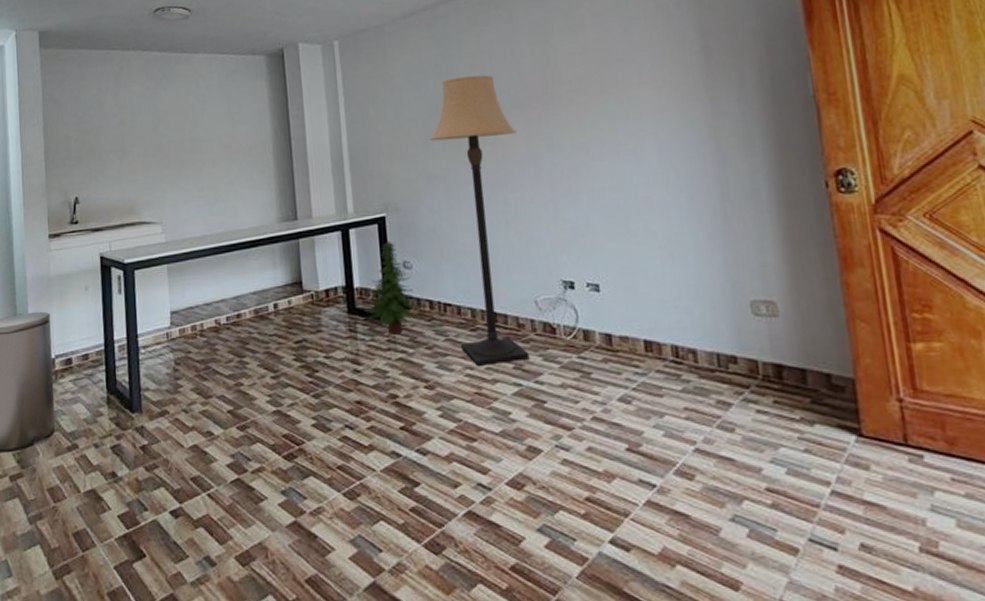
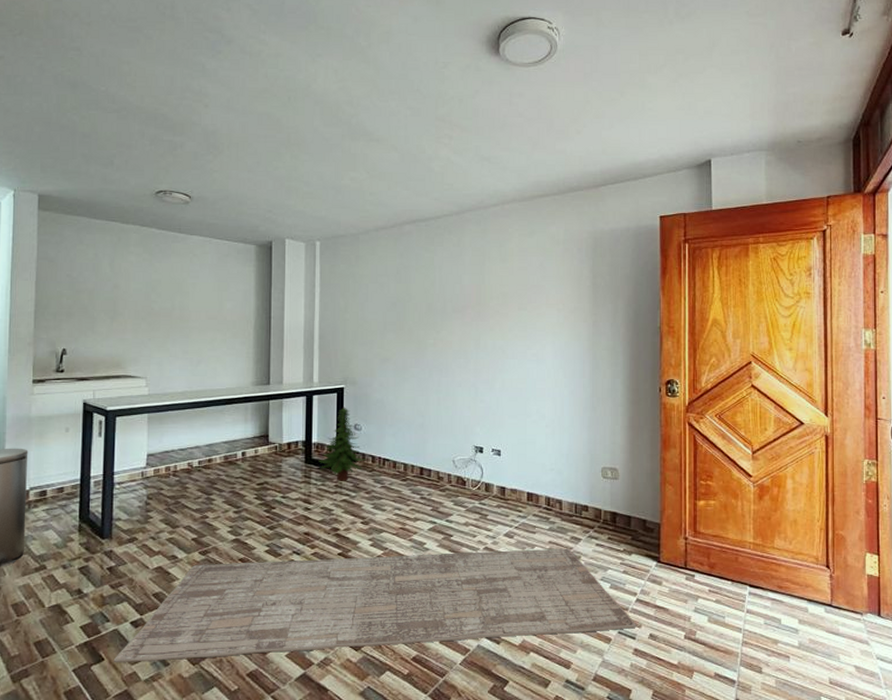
rug: none [155,417,837,561] -> present [113,548,636,663]
lamp: present [430,74,530,366] -> none [387,284,453,507]

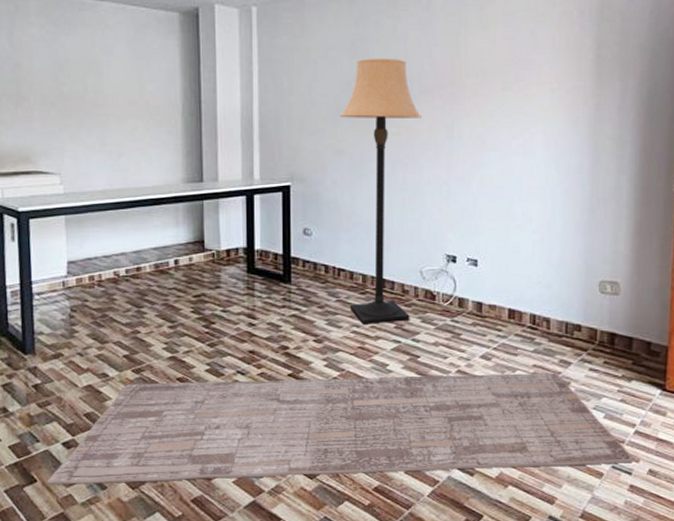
tree: present [318,407,367,481] -> none [263,208,319,294]
lamp: none [387,284,453,507] -> present [340,59,421,324]

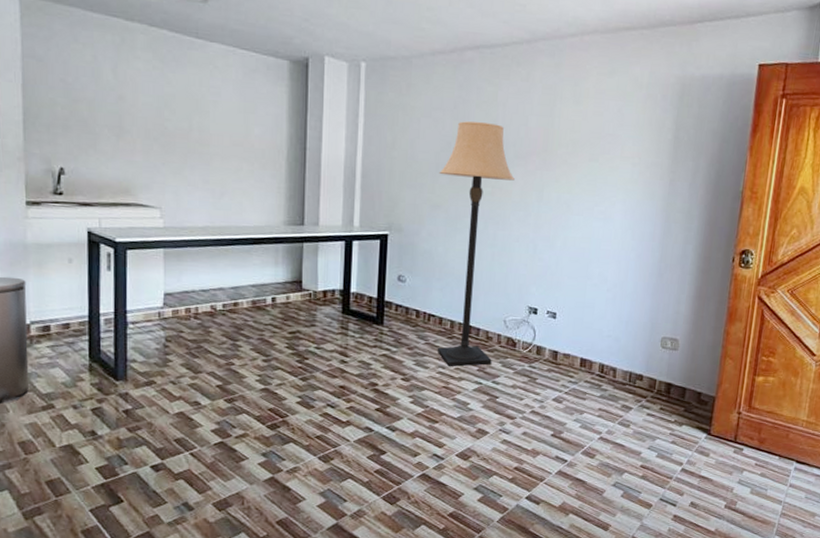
rug: present [46,372,634,485] -> none [133,412,679,506]

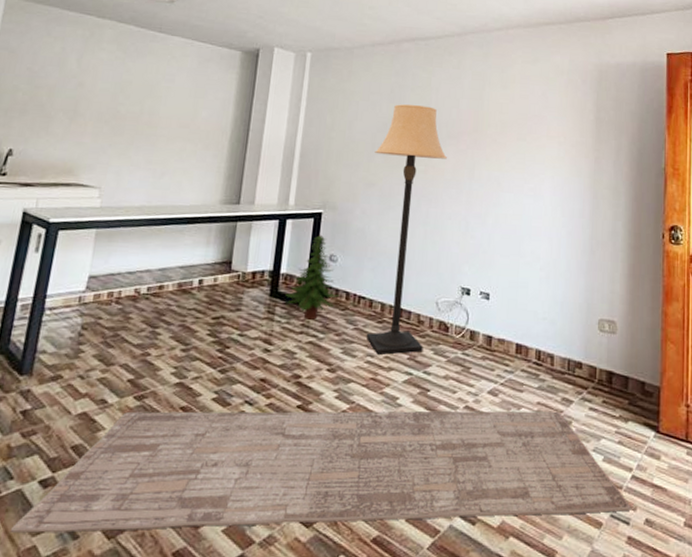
rug: none [133,412,679,506] -> present [10,410,631,534]
tree: none [357,255,410,335] -> present [285,234,340,320]

